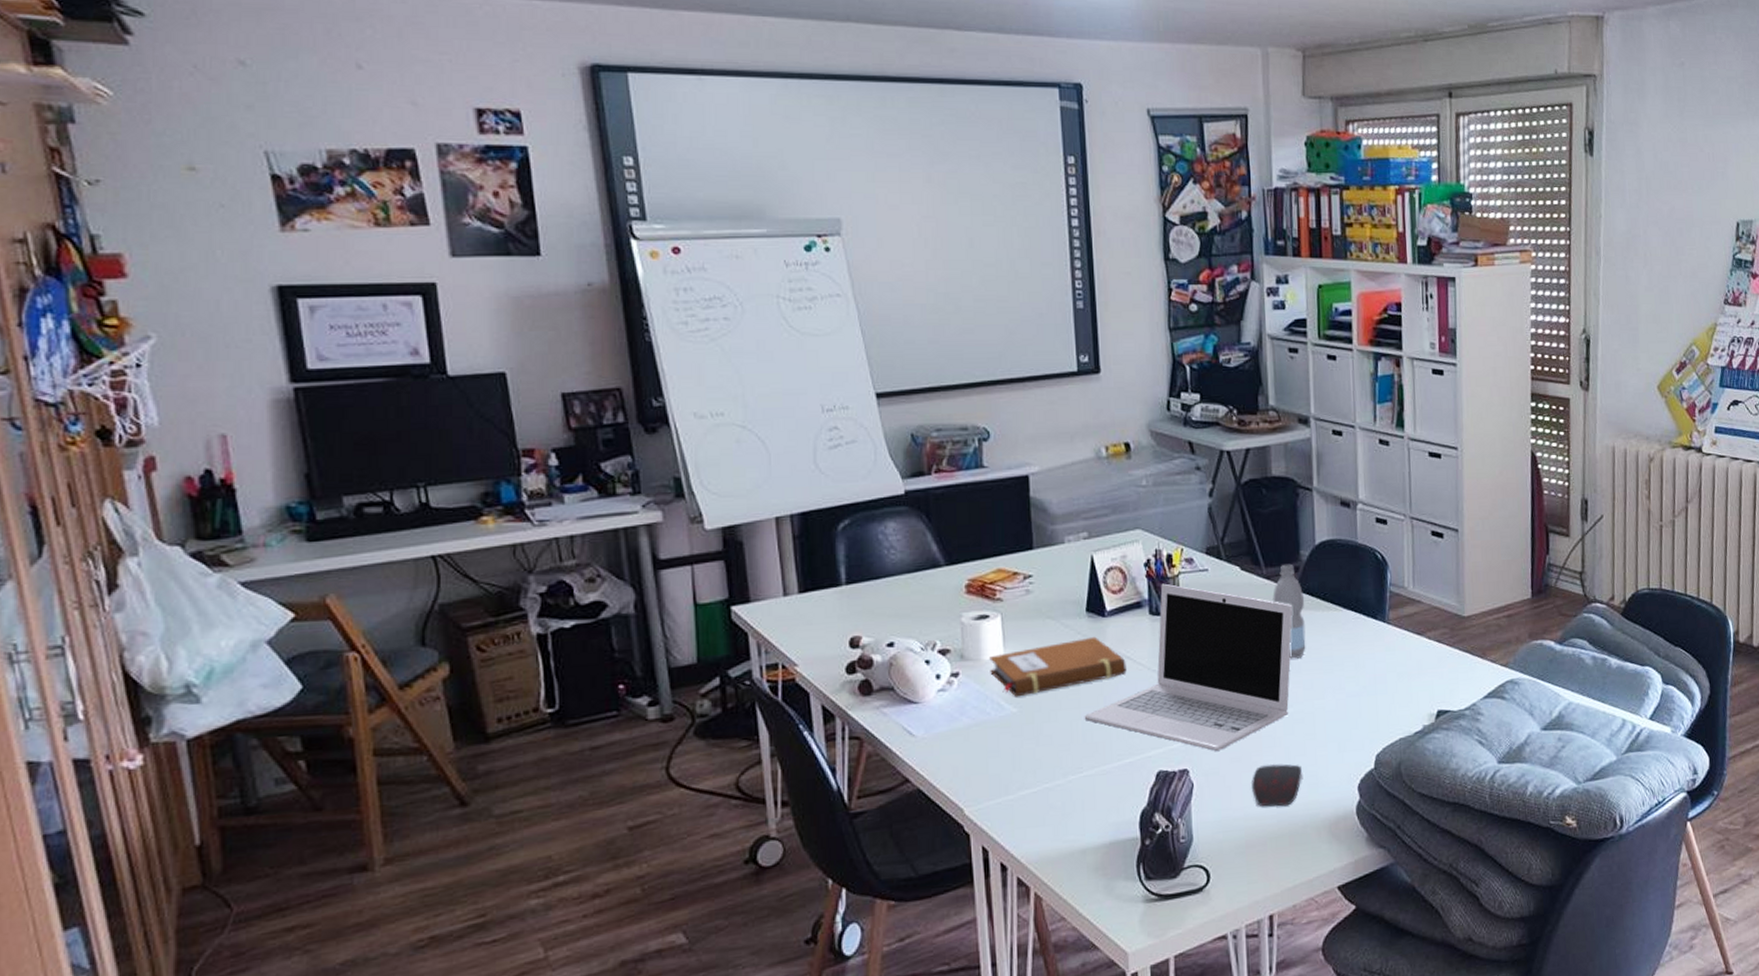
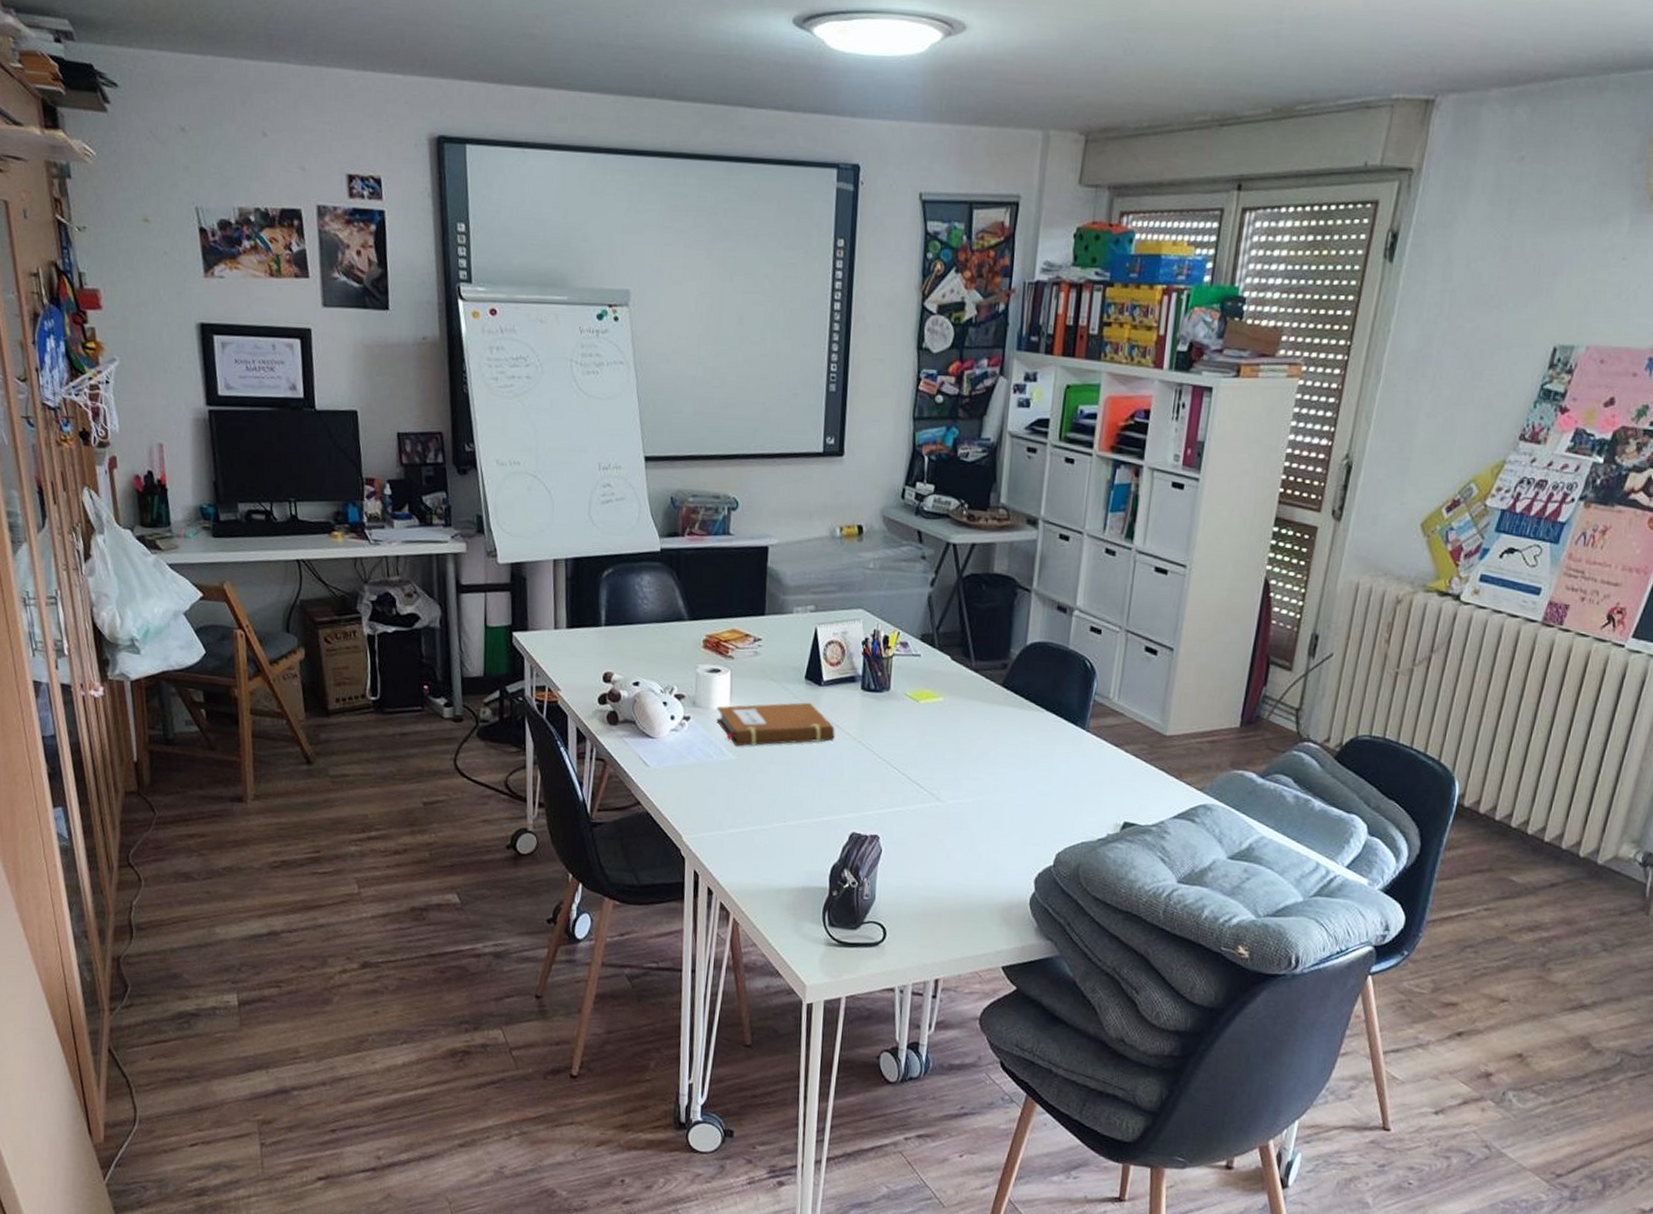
laptop: present [1084,583,1293,752] -> none [792,662,997,825]
computer mouse: present [1252,764,1302,807] -> none [934,844,984,885]
water bottle: present [1273,563,1306,659] -> none [978,659,1008,751]

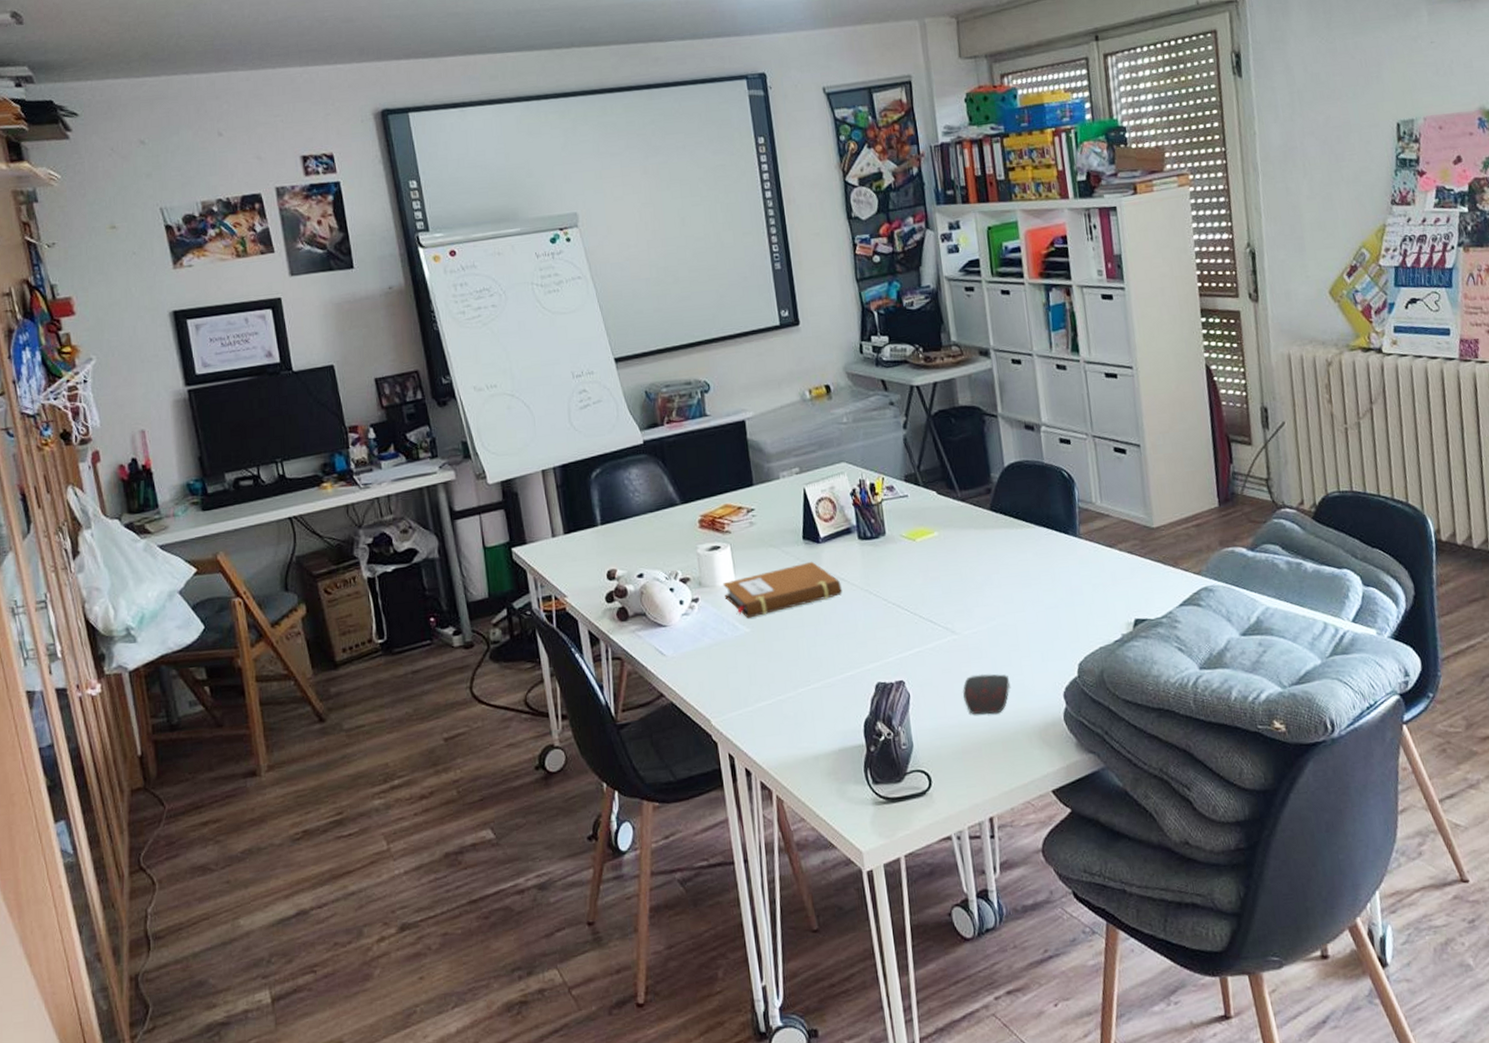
computer mouse: none [934,844,984,885] -> present [963,674,1010,715]

